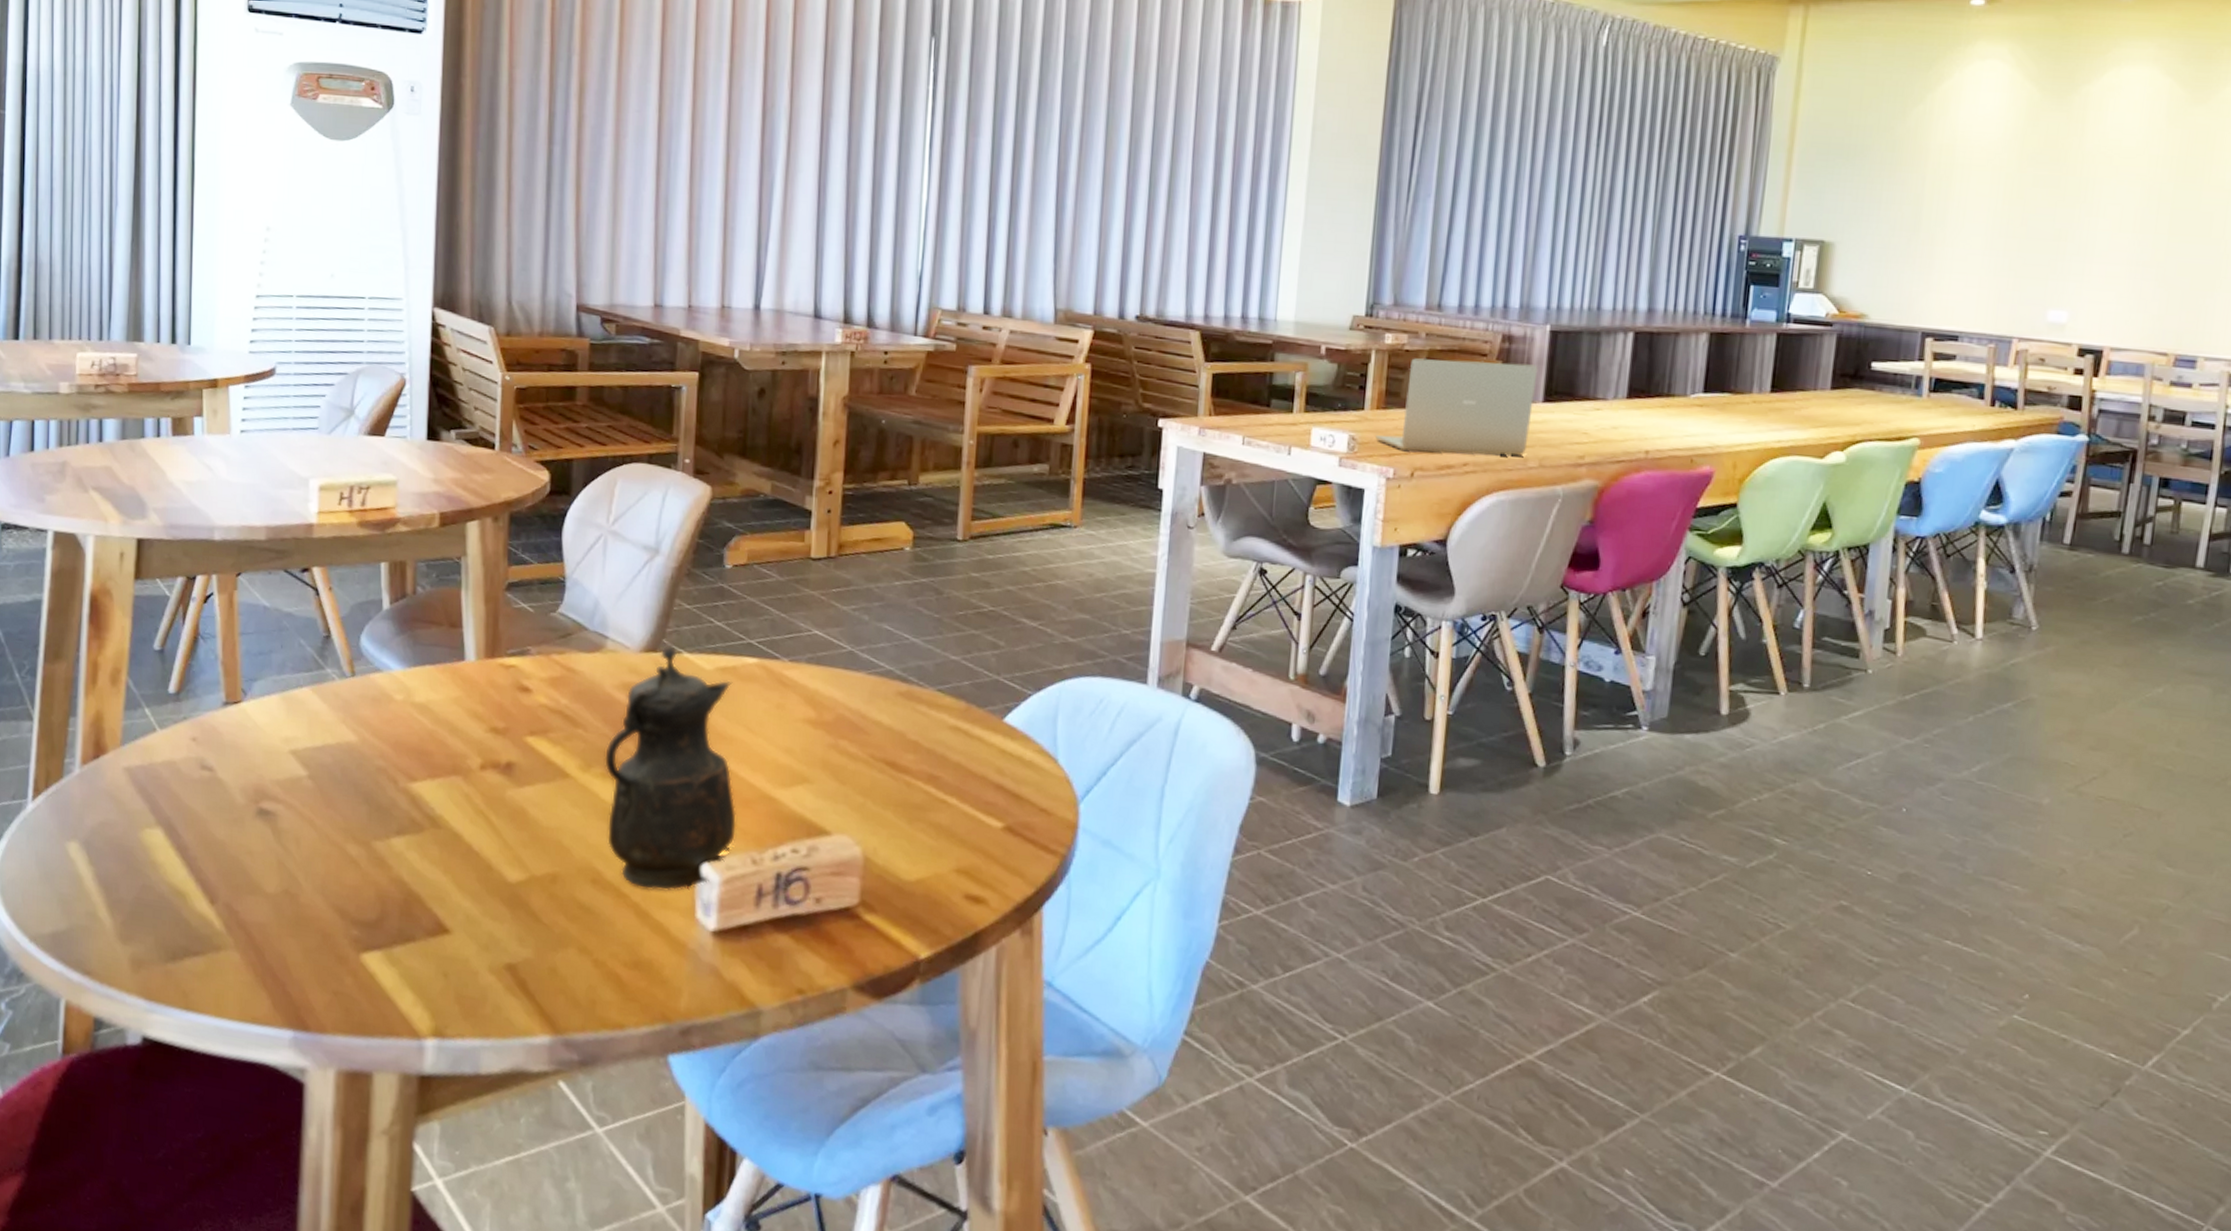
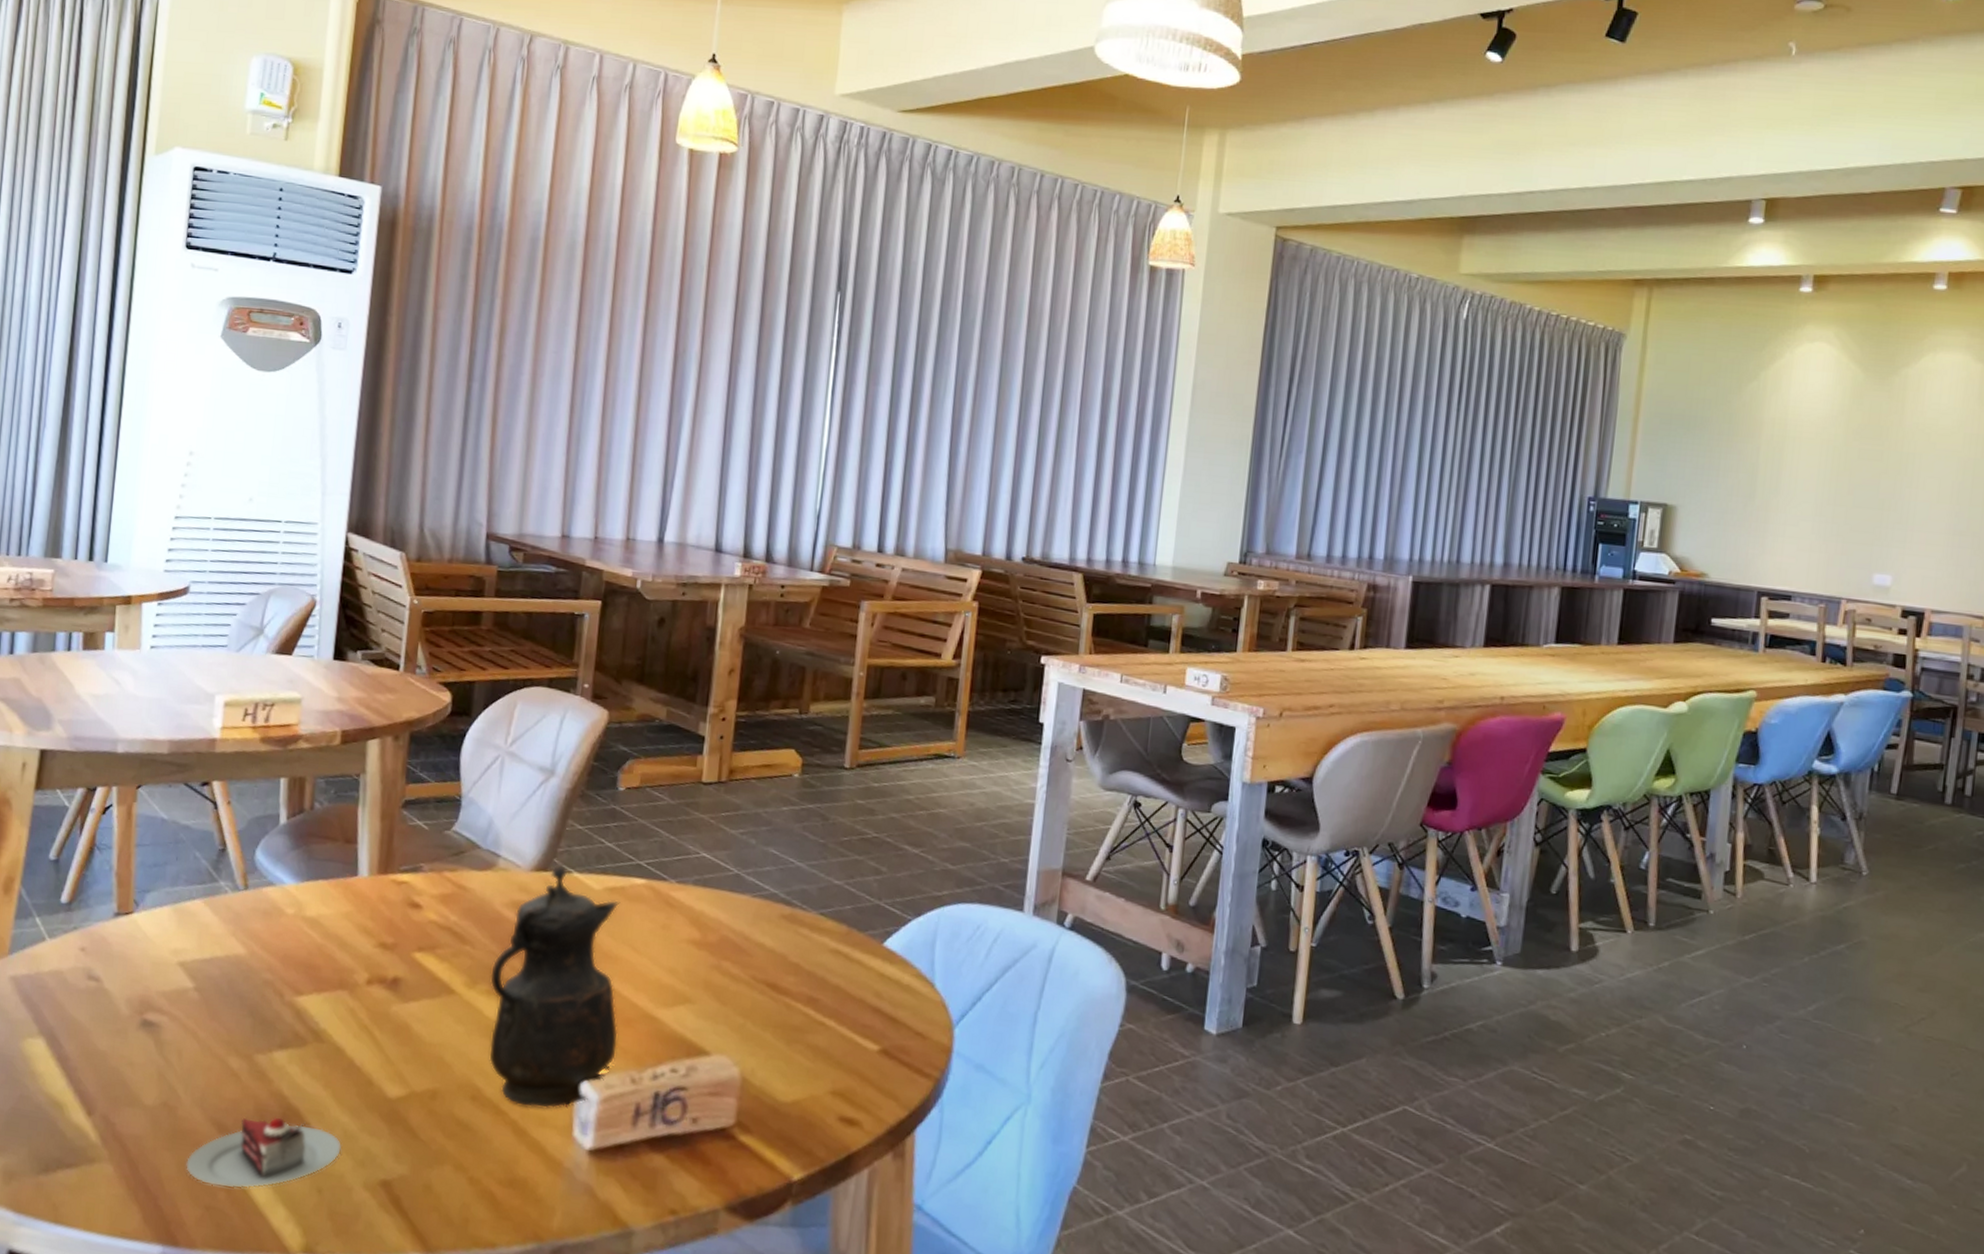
cake slice: none [311,903,464,974] -> present [186,1117,341,1189]
laptop: present [1375,358,1538,456] -> none [1246,604,1401,699]

